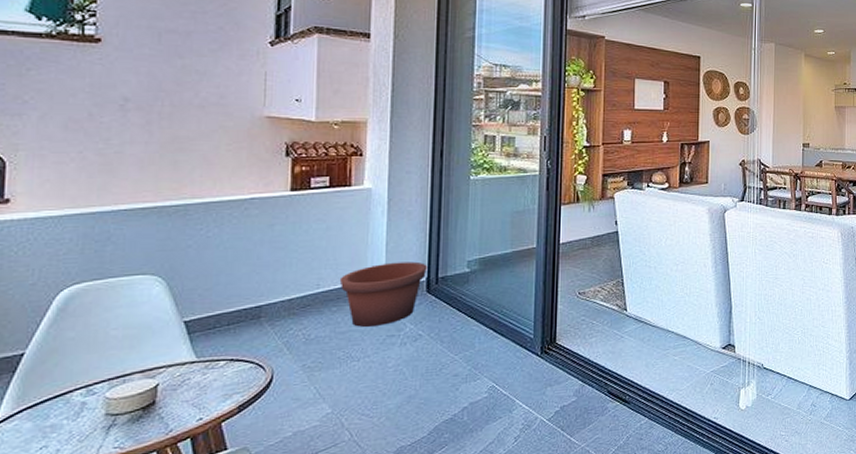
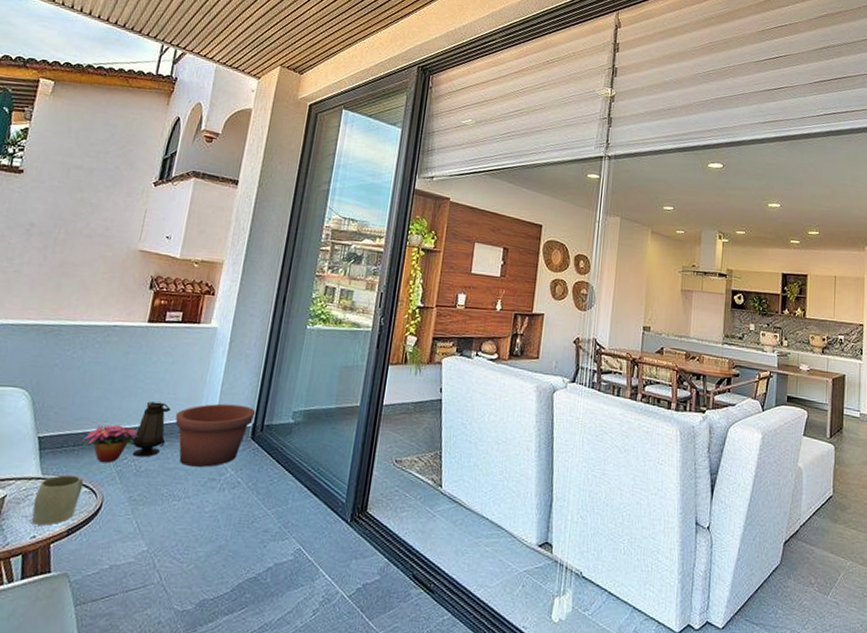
mug: none [192,354,248,407] -> present [31,475,84,525]
flower arrangement: none [237,298,301,337] -> present [82,425,138,464]
lantern: none [294,269,334,326] -> present [131,401,172,458]

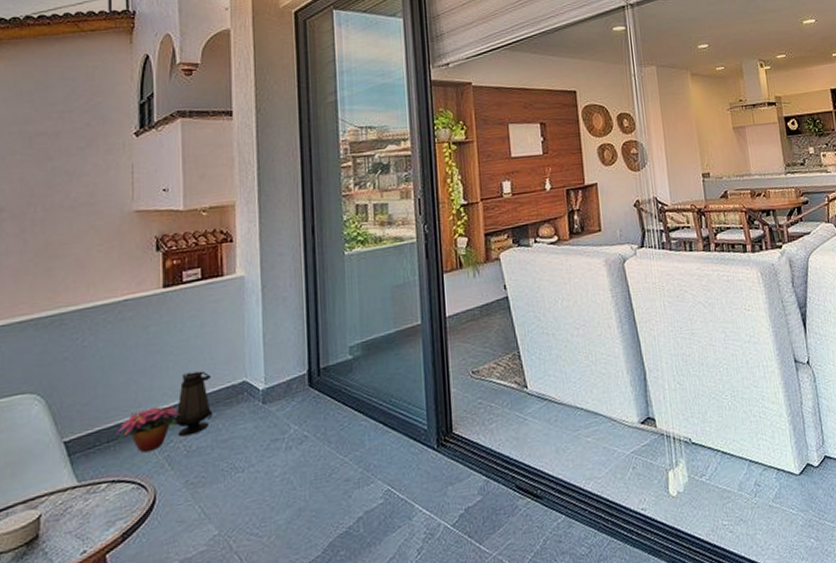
mug: present [31,475,84,525] -> none [75,473,129,538]
pot: present [175,403,256,467] -> none [217,352,308,433]

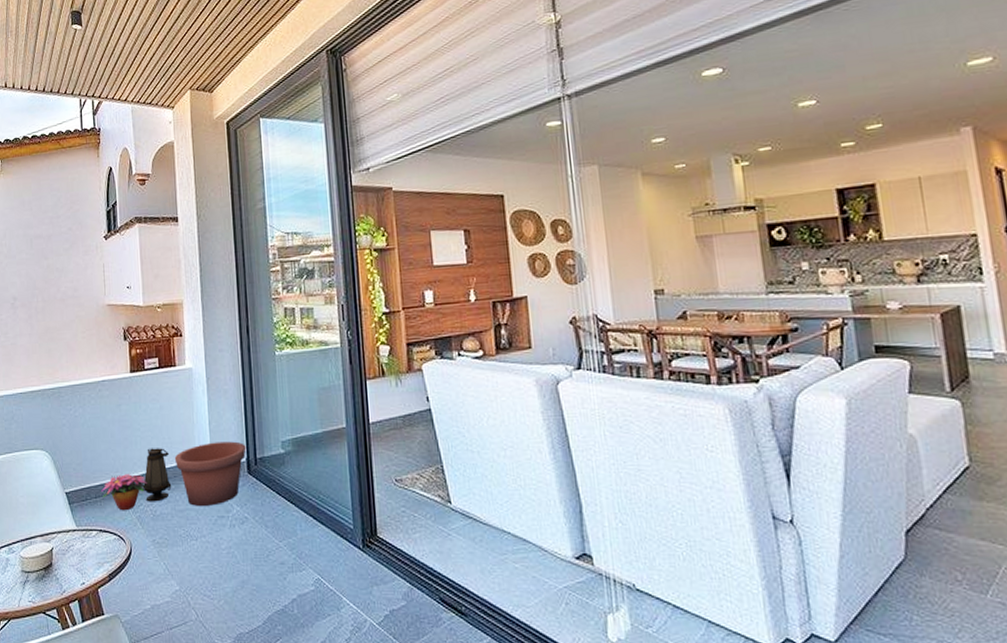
pot: none [217,352,308,433] -> present [174,441,246,506]

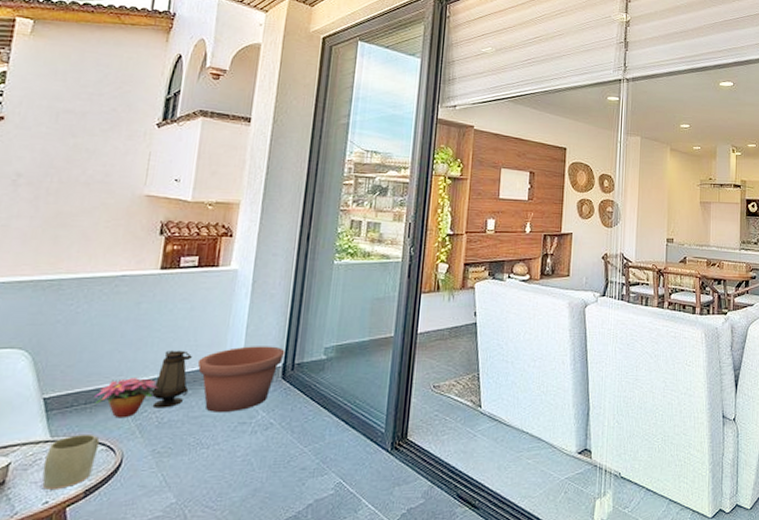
mug: none [75,525,112,572] -> present [42,435,100,489]

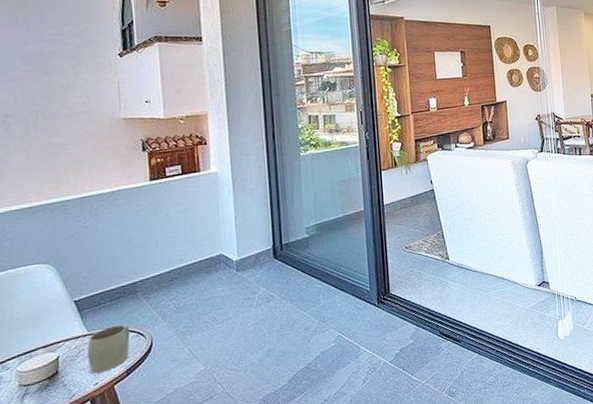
flower arrangement: present [94,378,158,419] -> none [117,274,170,309]
lantern: present [150,350,193,409] -> none [164,246,196,297]
pot: present [197,346,285,412] -> none [199,232,272,294]

